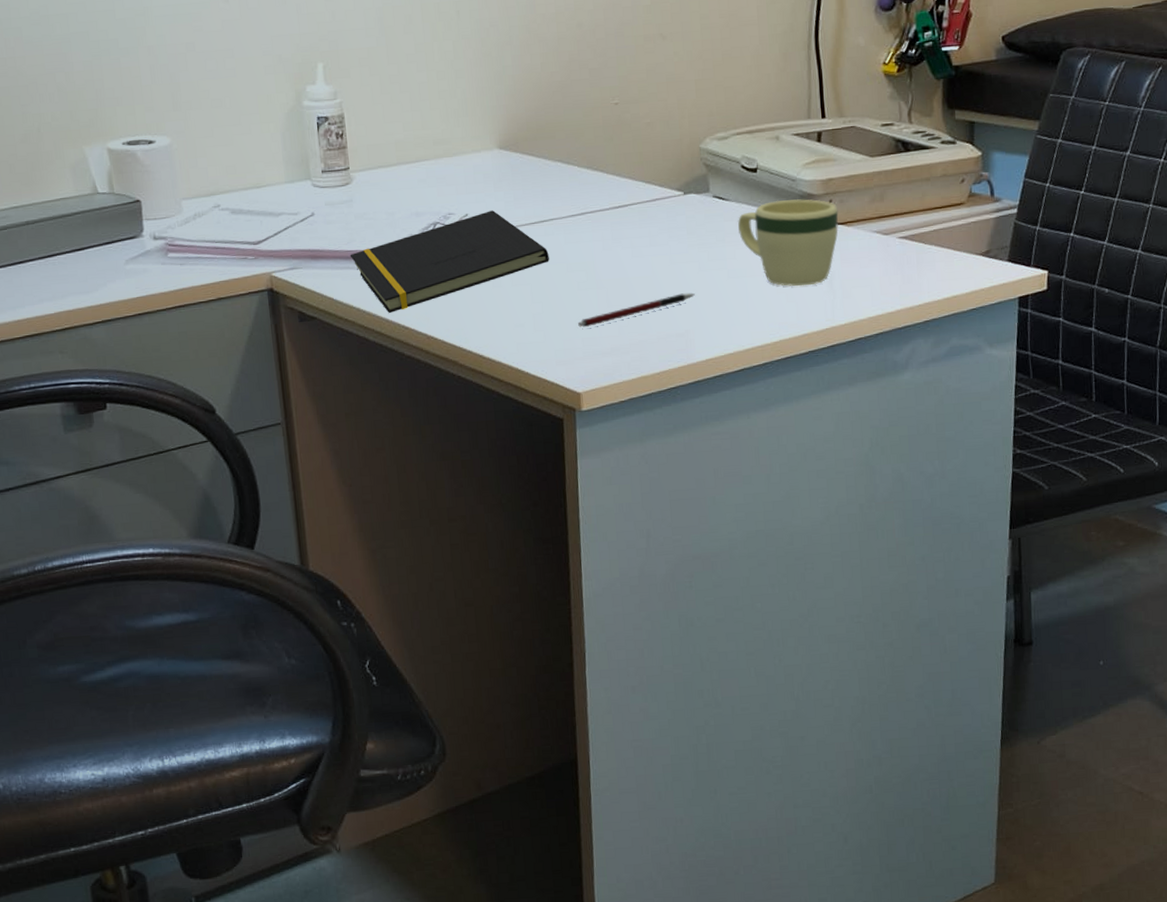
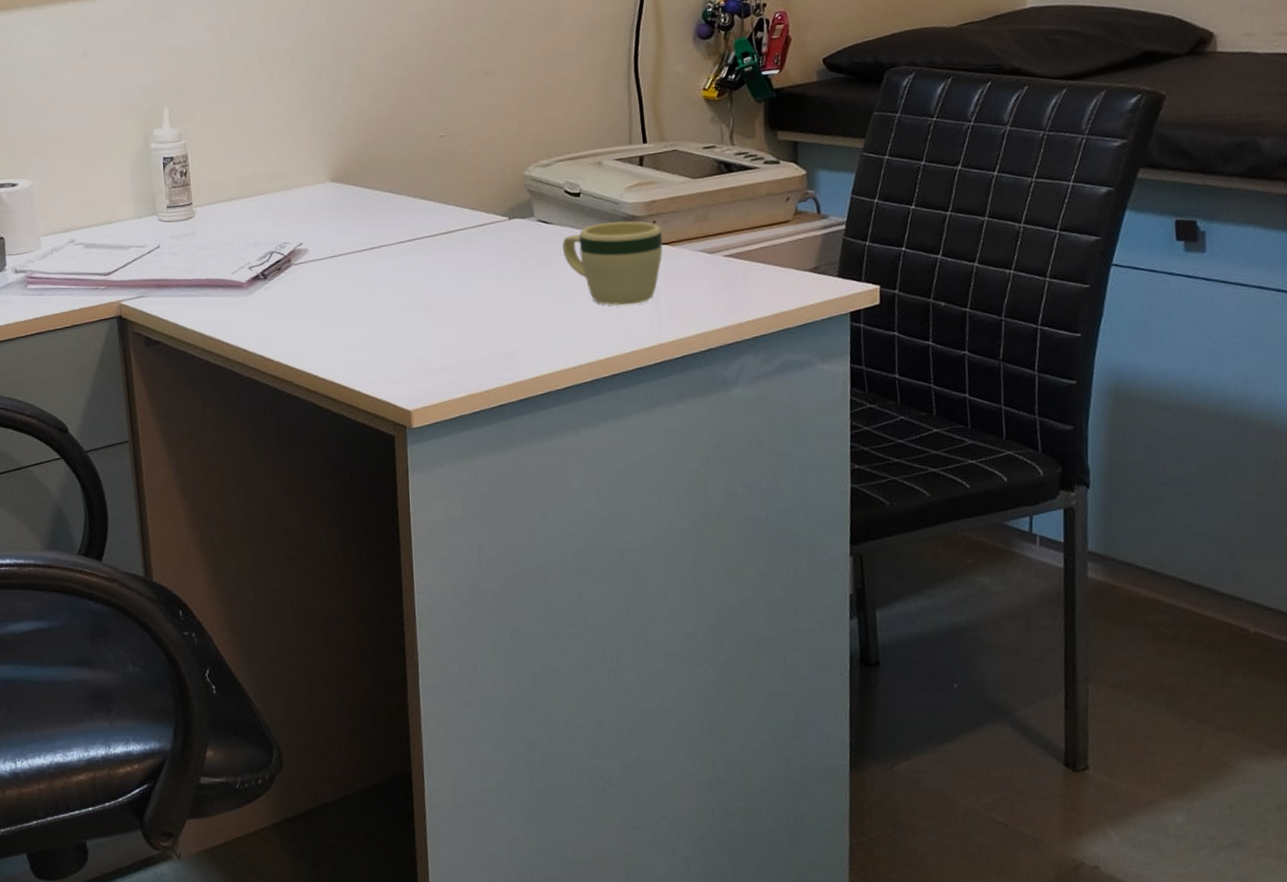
notepad: present [350,210,549,313] -> none [192,239,380,337]
pen: present [578,293,695,328] -> none [408,313,521,349]

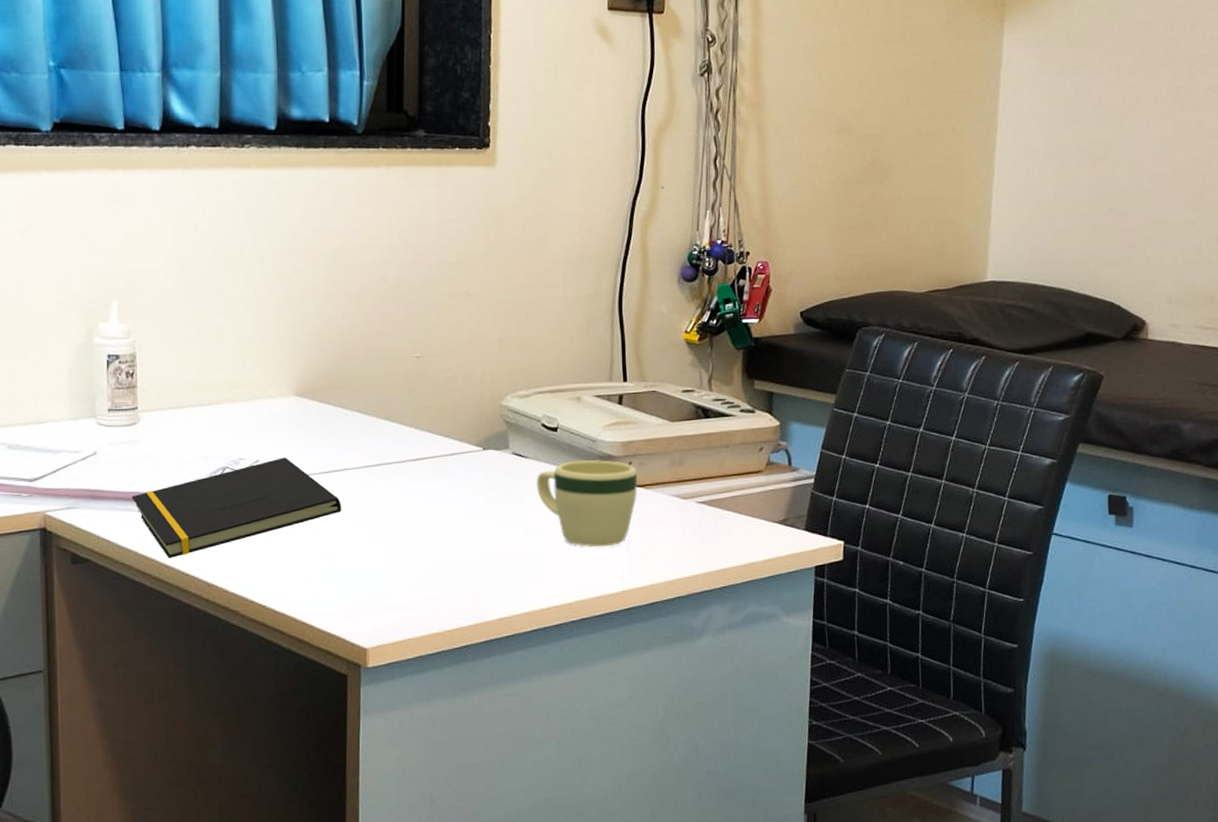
notepad: none [192,239,380,337] -> present [131,457,341,558]

